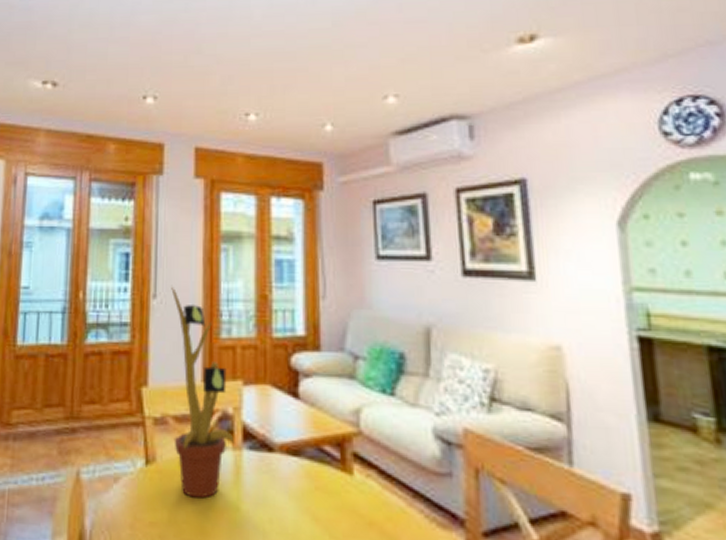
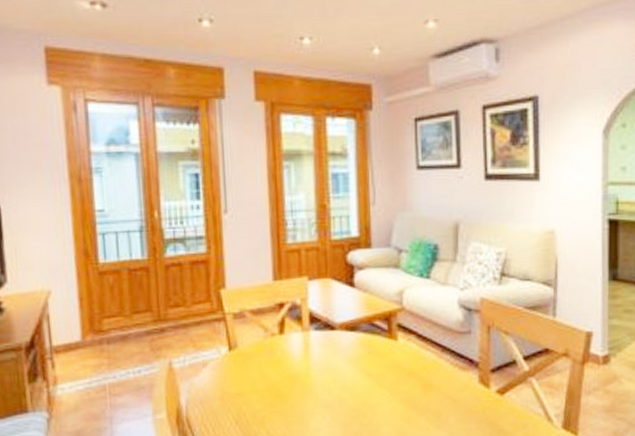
potted plant: present [171,285,235,499] -> none [240,200,304,371]

